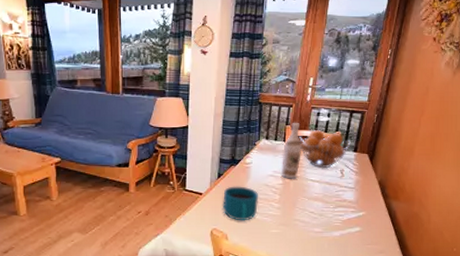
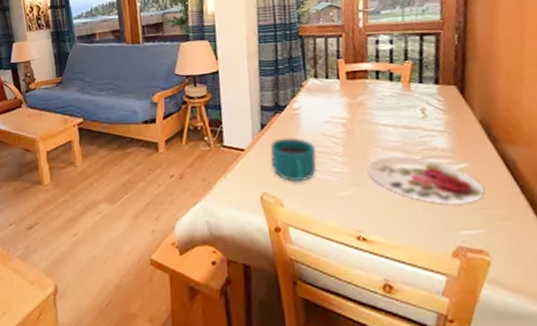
wine bottle: present [281,122,302,179] -> none [337,54,364,125]
plate: none [295,205,372,242] -> present [367,156,485,206]
fruit basket: present [299,130,351,169] -> none [357,61,429,109]

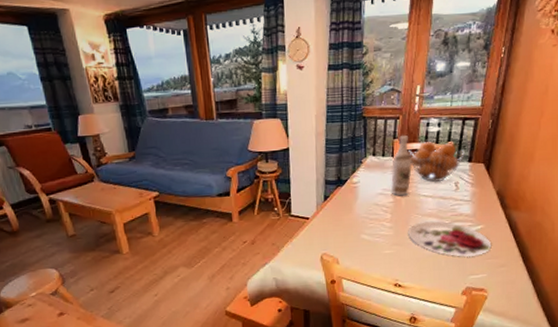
cup: present [270,137,318,182] -> none [330,207,369,244]
wine bottle: none [337,54,364,125] -> present [391,134,412,196]
fruit basket: none [357,61,429,109] -> present [408,142,465,183]

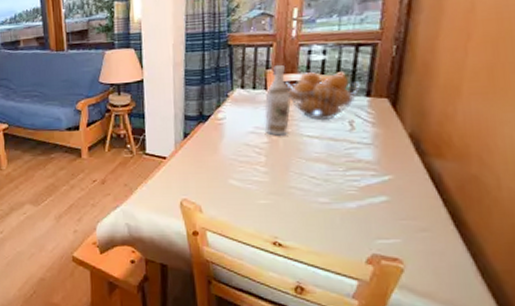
plate: present [408,221,492,257] -> none [289,167,406,216]

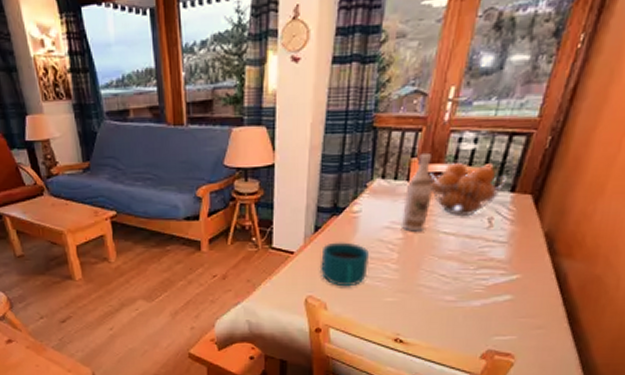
cup: none [191,147,239,190] -> present [319,242,369,287]

